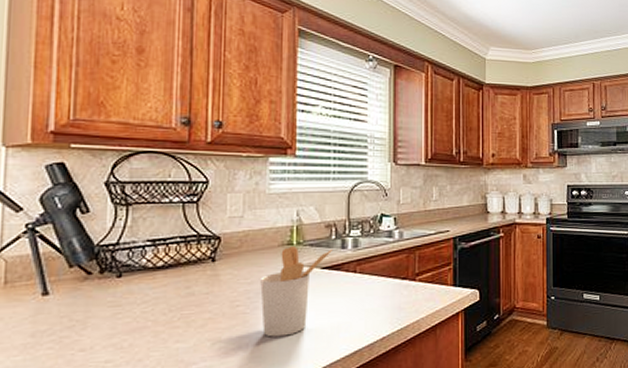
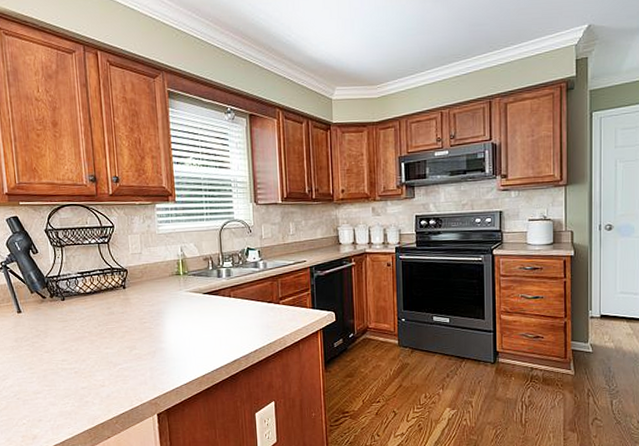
utensil holder: present [260,246,332,337] -> none [159,276,210,347]

